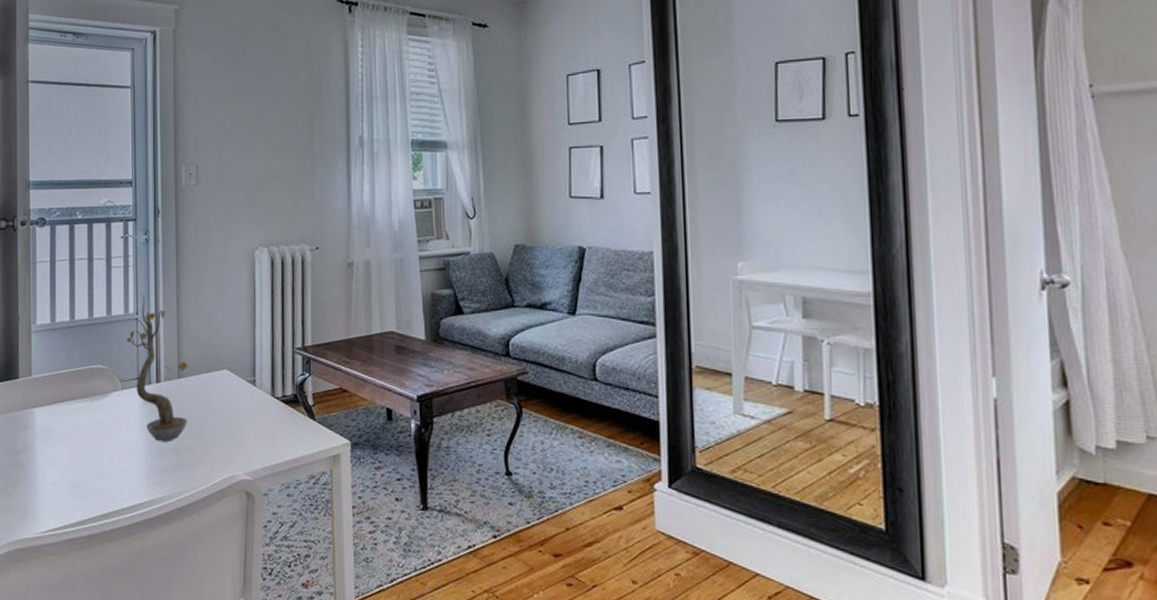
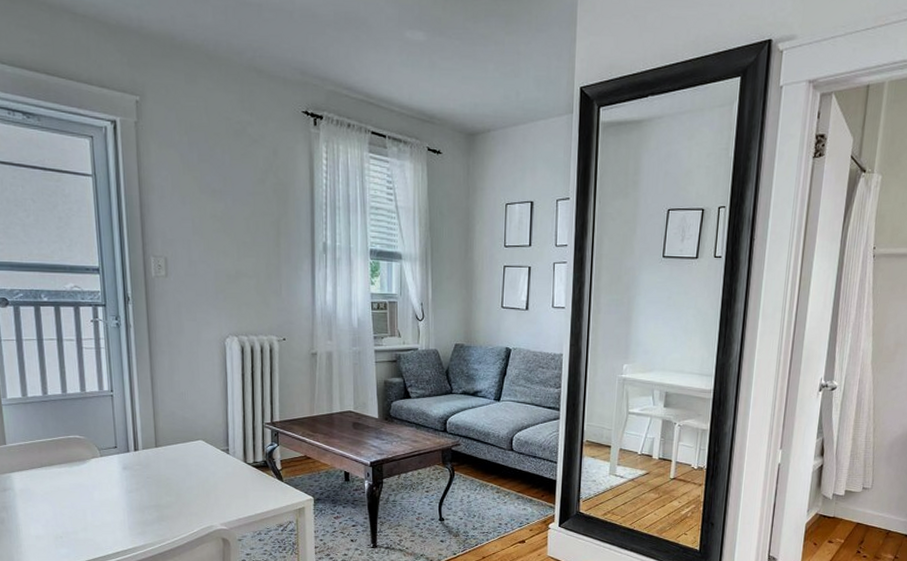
plant: present [127,294,188,443] -> none [102,374,167,501]

